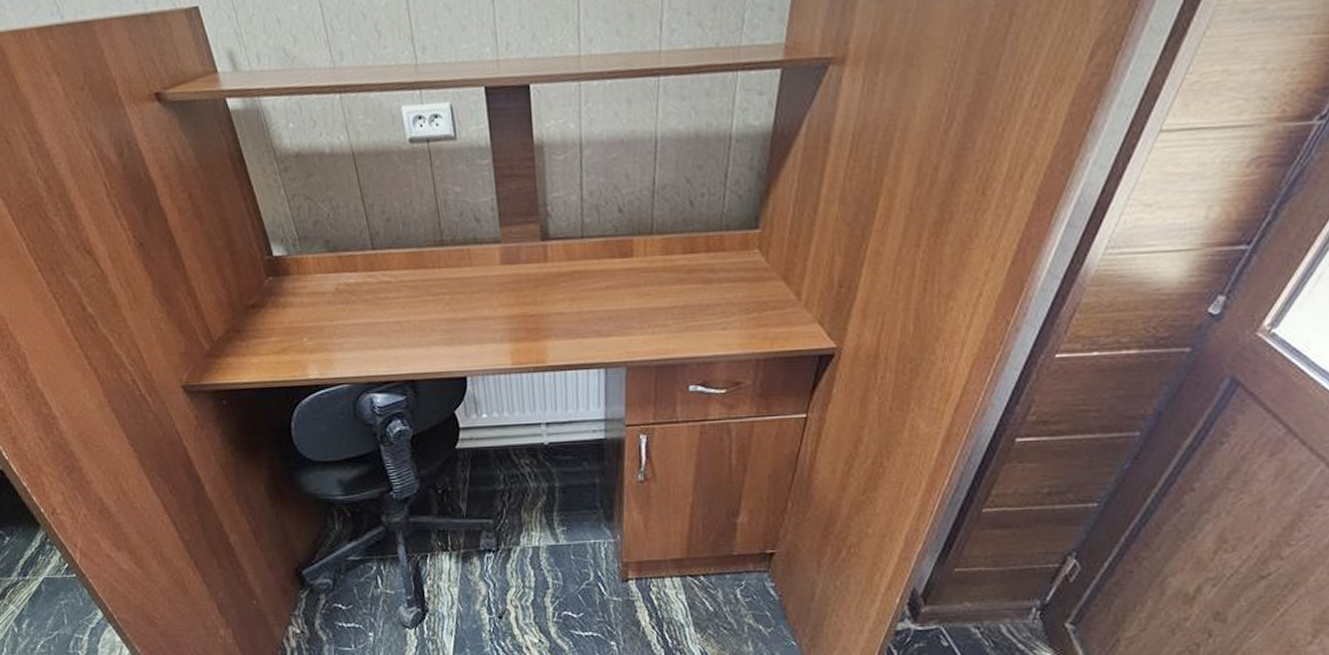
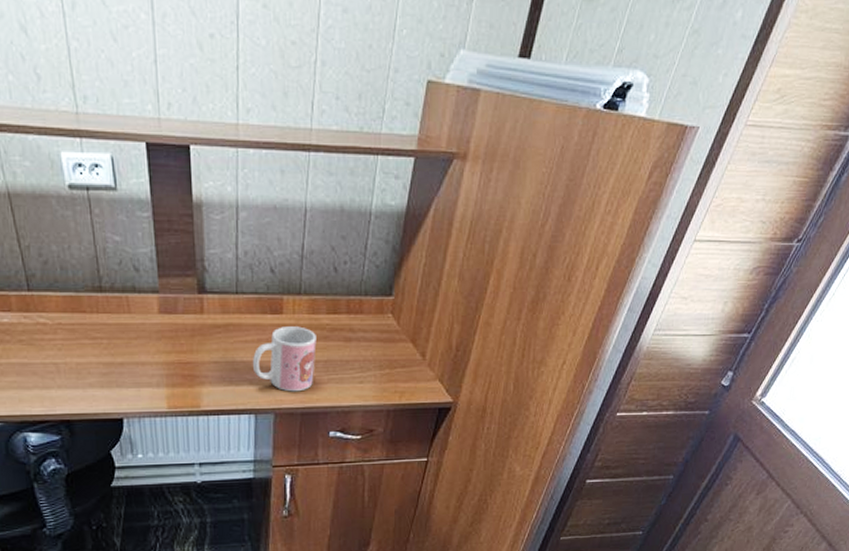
mug: none [600,269,672,343] -> present [252,326,316,392]

